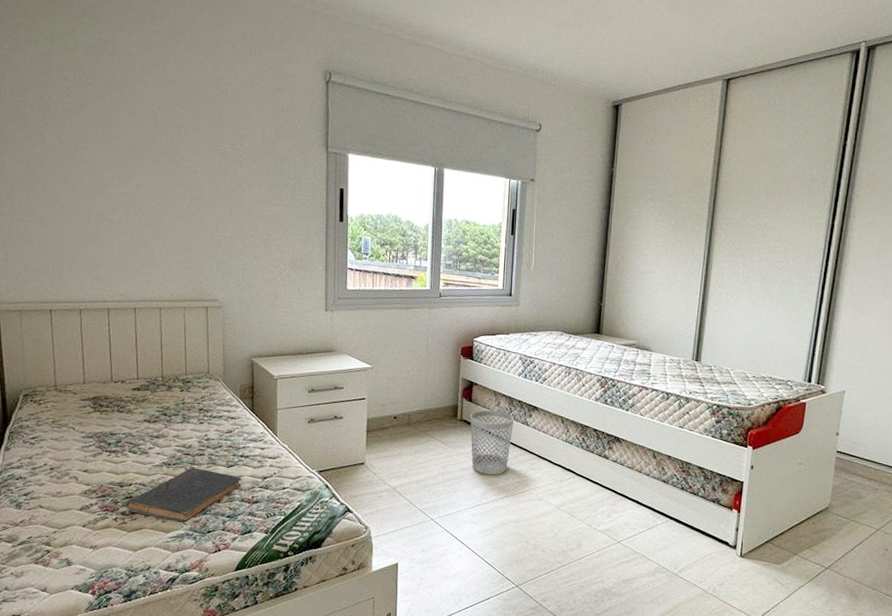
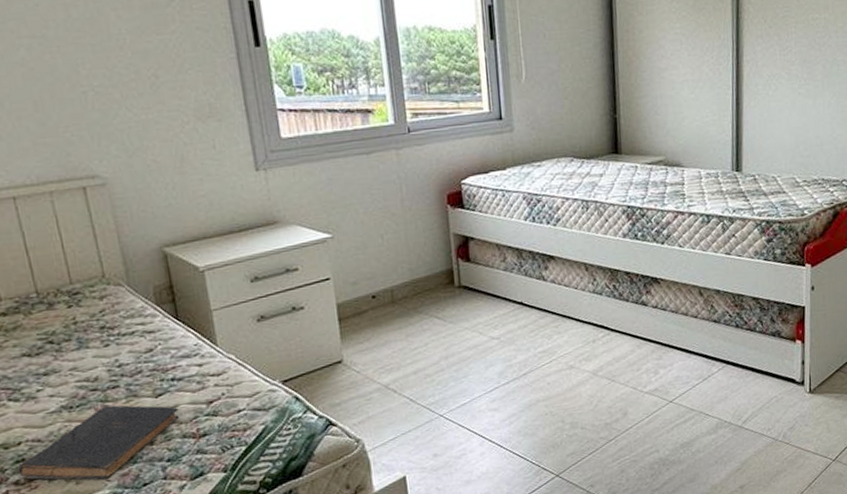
wastebasket: present [470,410,515,475] -> none [470,267,527,350]

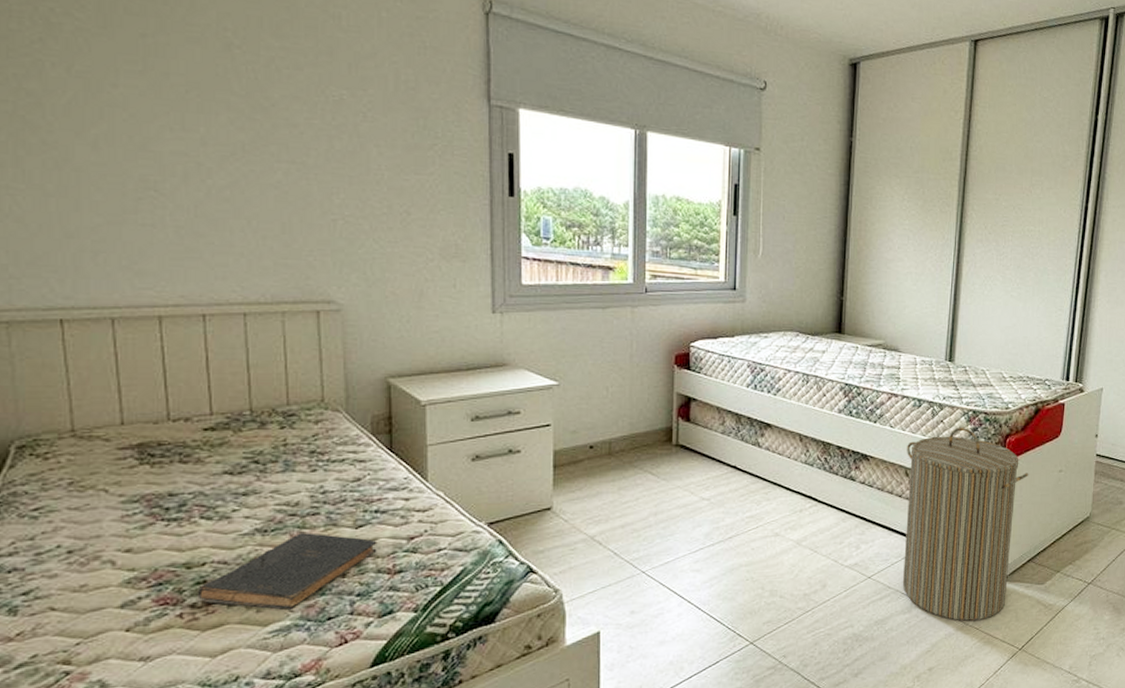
laundry hamper: none [698,239,831,437] -> present [902,427,1029,621]

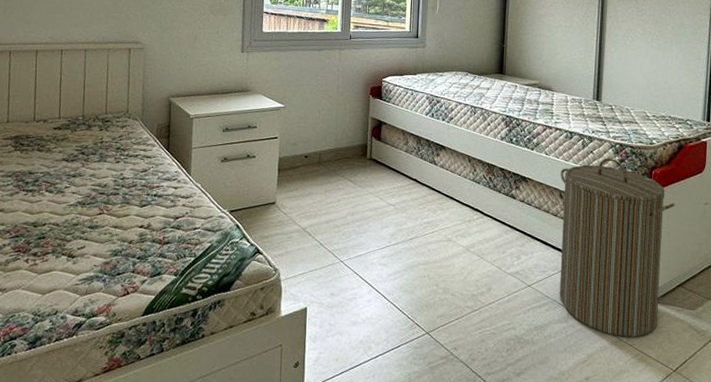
book: present [197,532,378,611] -> none [38,207,154,265]

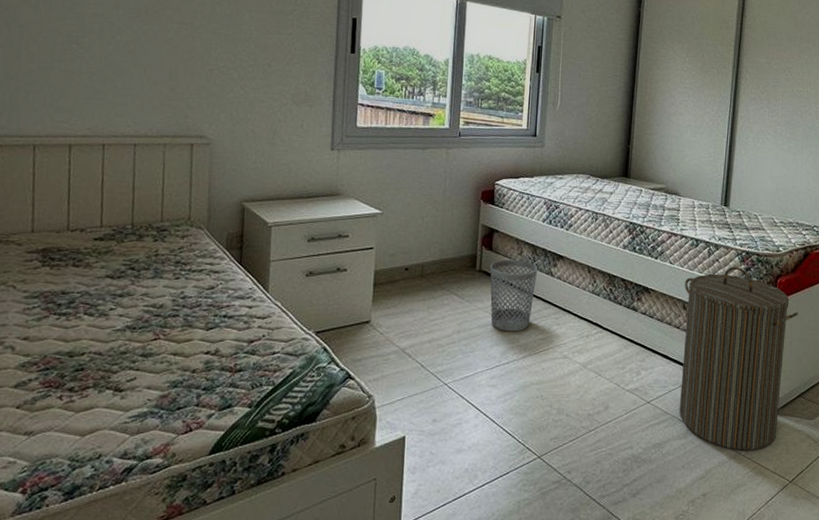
wastebasket: none [379,149,423,215] -> present [490,260,538,332]

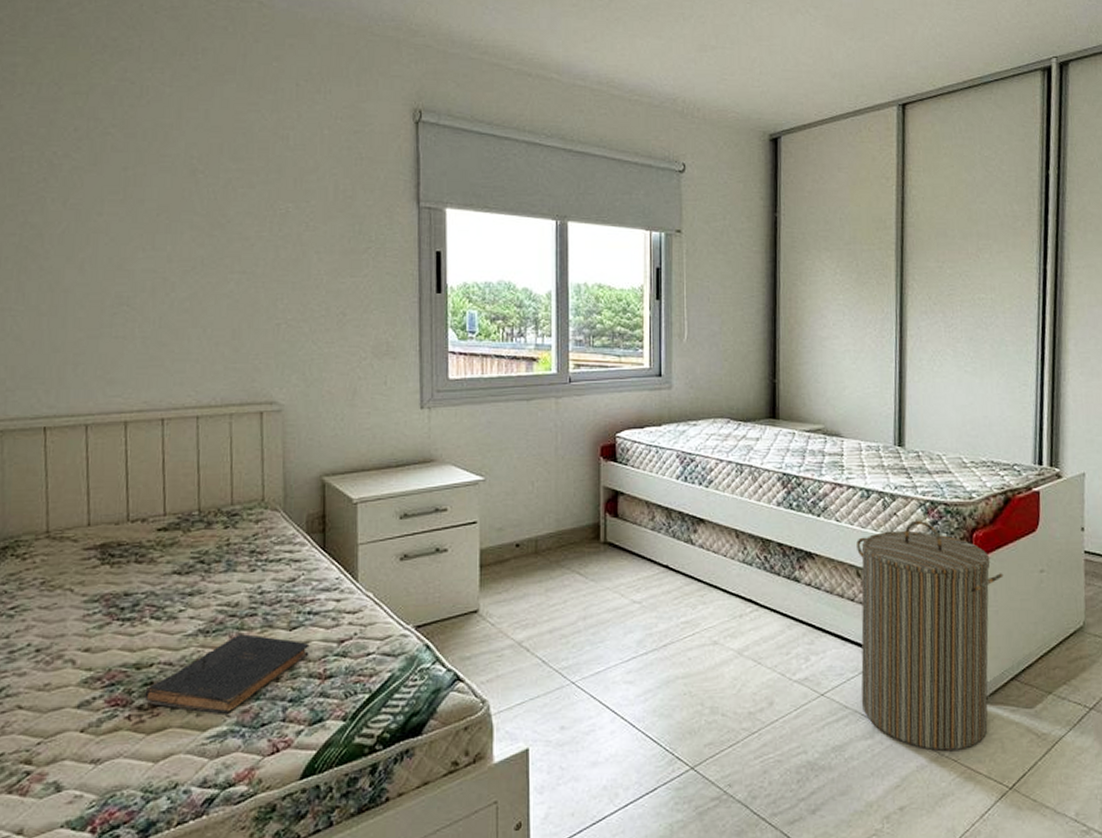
book: none [75,332,224,399] -> present [144,634,310,716]
wastebasket: present [490,260,538,332] -> none [616,527,675,615]

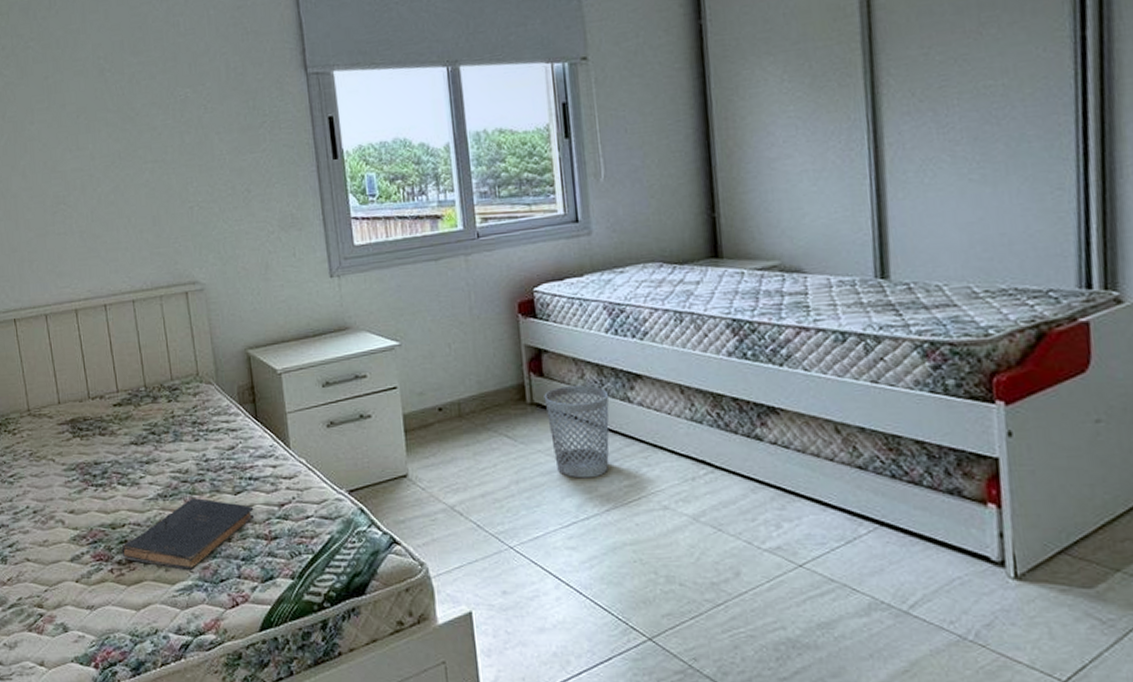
wastebasket: none [616,527,675,615] -> present [544,385,609,479]
laundry hamper: present [857,520,1004,751] -> none [832,364,1040,633]

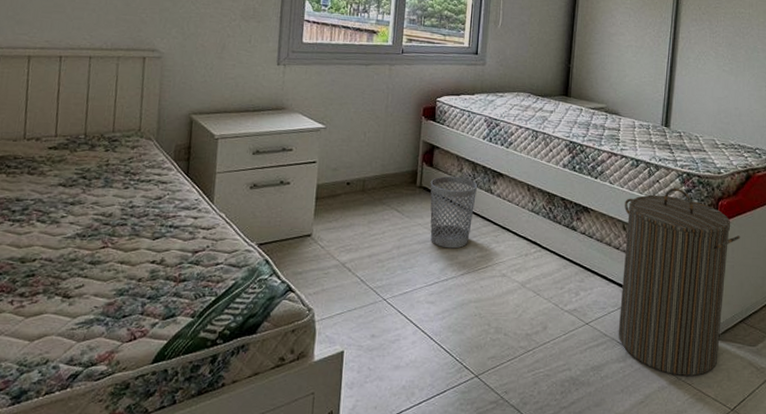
book: present [121,498,255,571] -> none [26,240,169,306]
laundry hamper: none [832,364,1040,633] -> present [618,187,741,376]

